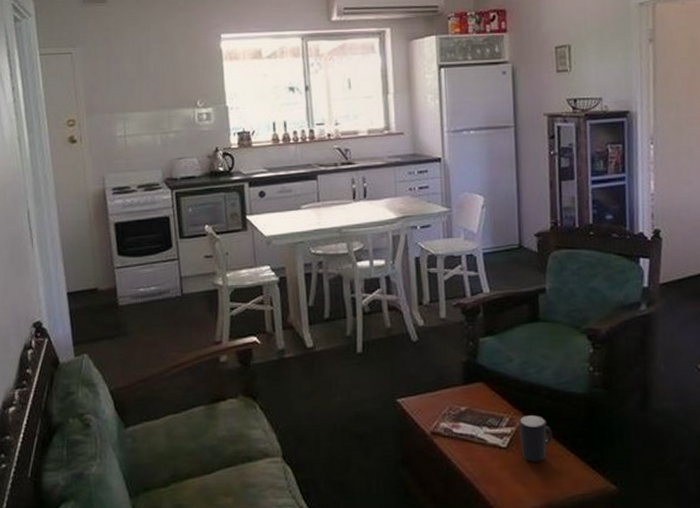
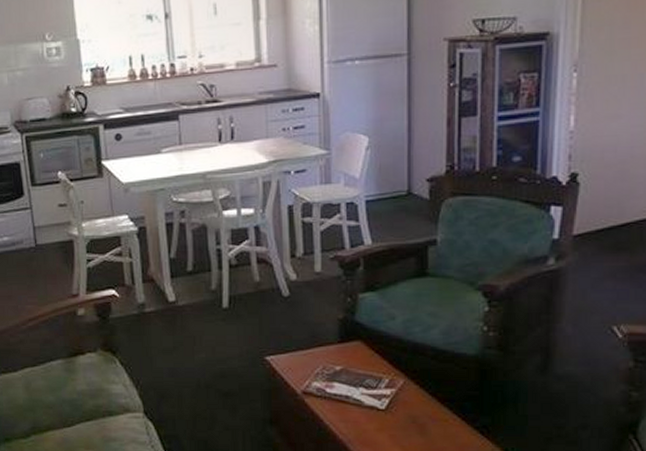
mug: present [518,414,553,462] -> none [399,376,437,425]

